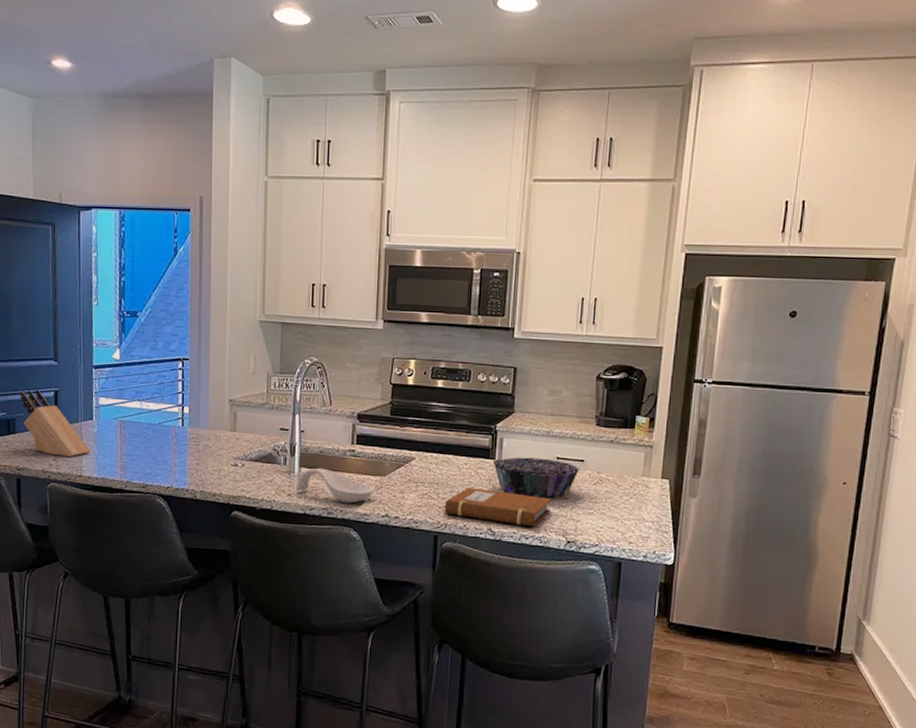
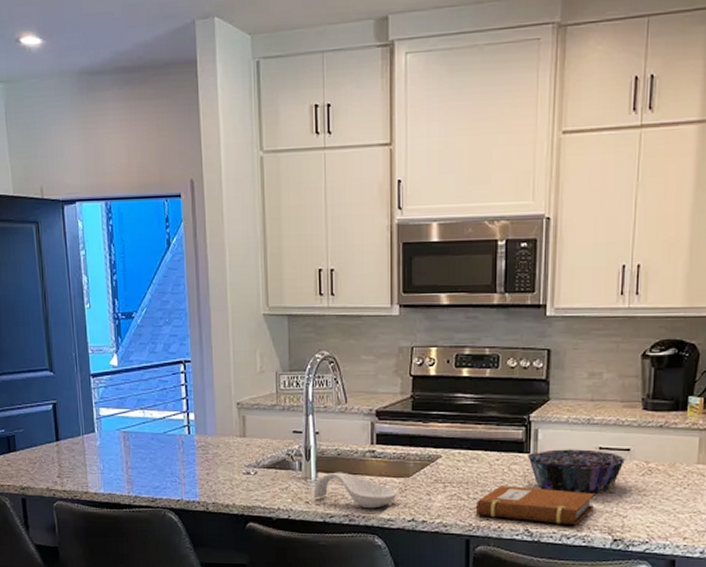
knife block: present [19,389,91,457] -> none [17,403,95,472]

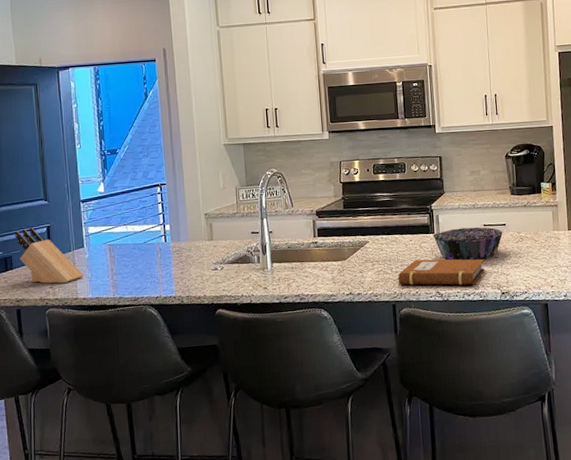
knife block: none [17,403,95,472] -> present [14,227,84,284]
spoon rest: present [313,472,397,509] -> none [270,261,337,288]

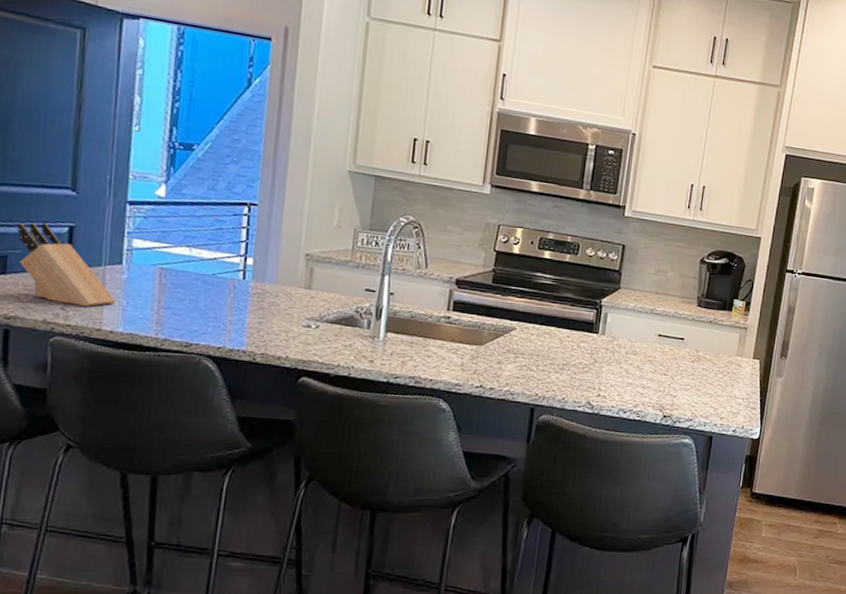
notebook: present [397,259,485,285] -> none [542,360,651,402]
decorative bowl: present [433,227,504,261] -> none [596,332,680,376]

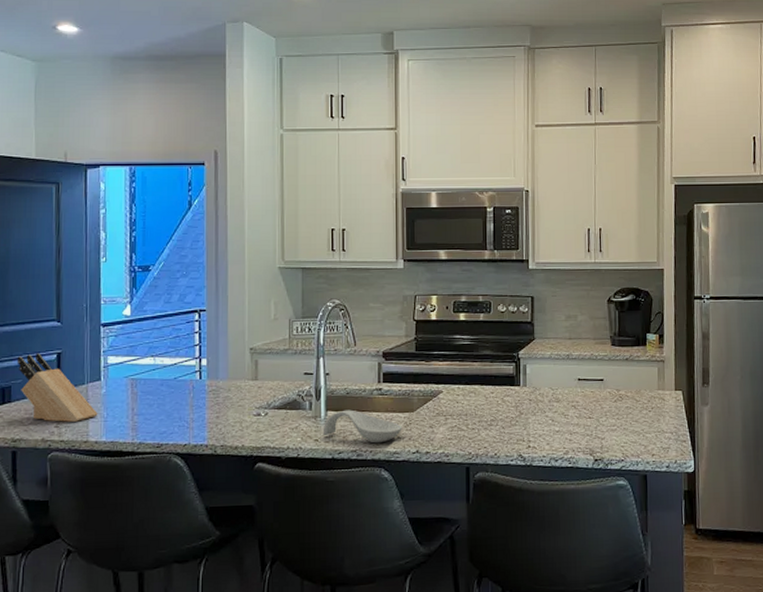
spoon rest: none [379,333,468,373] -> present [322,409,402,444]

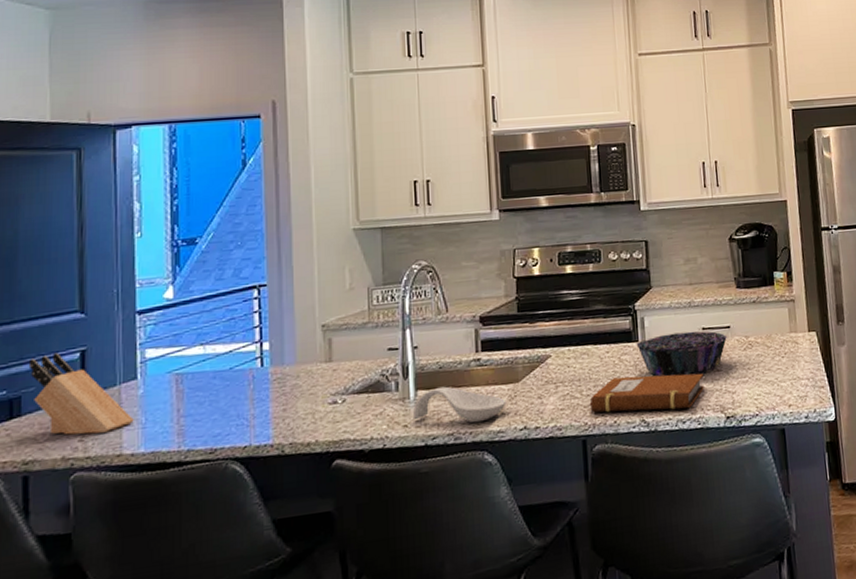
notebook: none [473,415,576,449] -> present [588,373,704,413]
decorative bowl: none [518,381,601,421] -> present [636,331,728,377]

